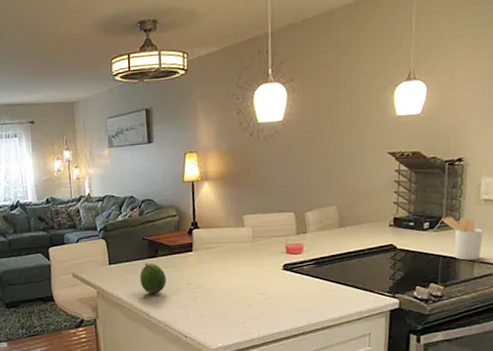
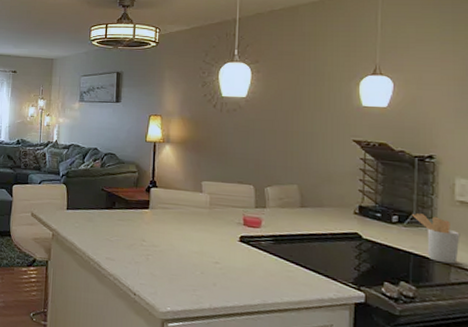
fruit: present [139,263,166,294] -> none [94,213,121,246]

